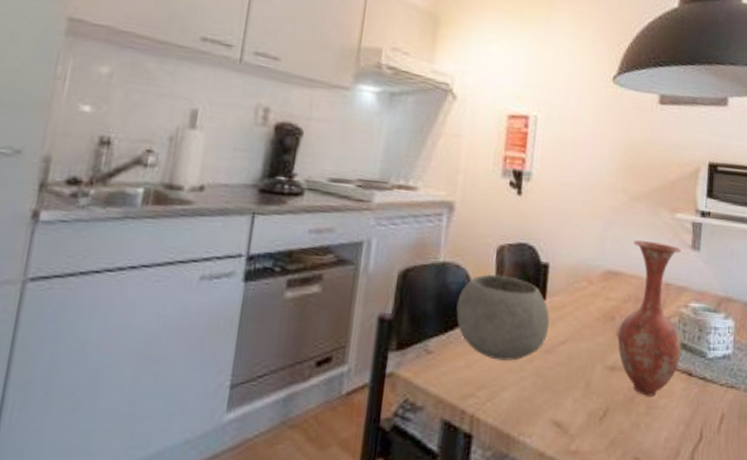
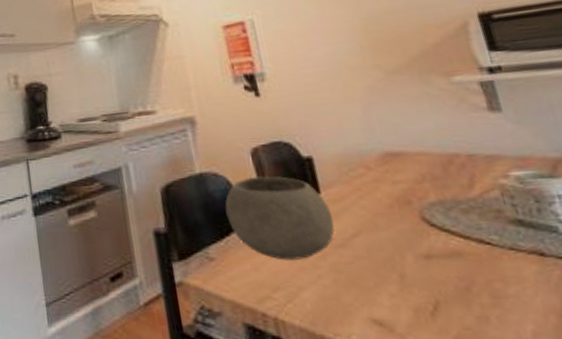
vase: present [617,240,682,397] -> none [407,112,521,285]

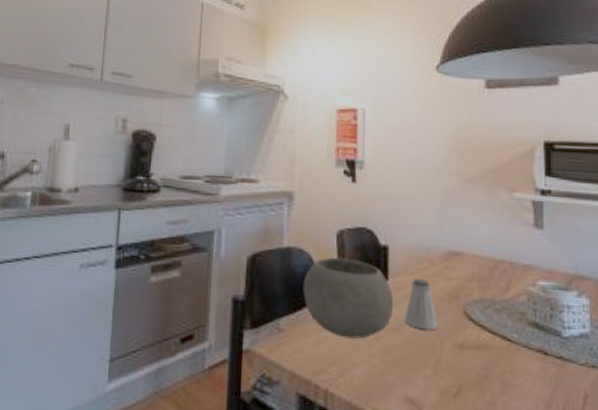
saltshaker: none [348,187,393,243] -> present [404,279,438,331]

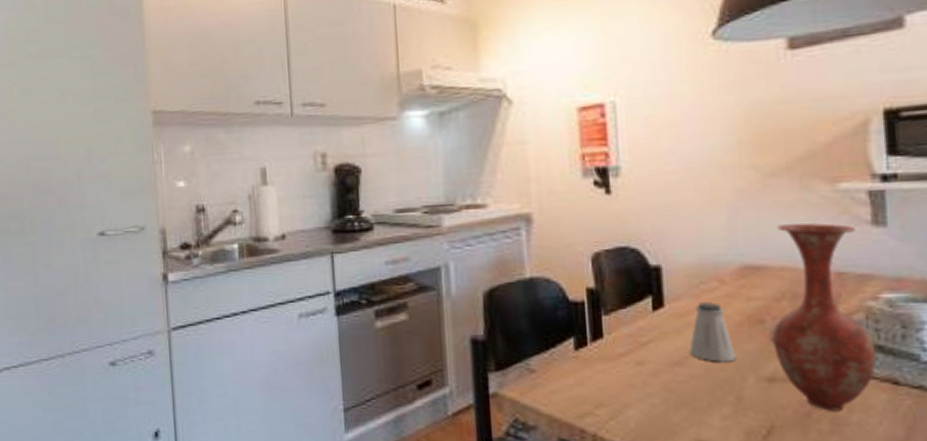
bowl: present [303,257,394,339] -> none [554,284,675,376]
vase: none [464,221,534,375] -> present [772,223,877,411]

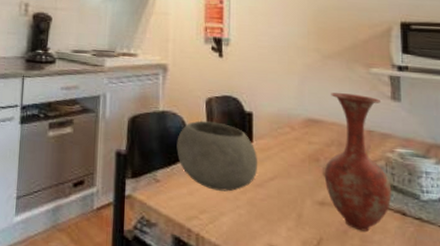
bowl: none [554,284,675,376] -> present [176,120,258,192]
saltshaker: present [688,302,737,362] -> none [267,142,299,188]

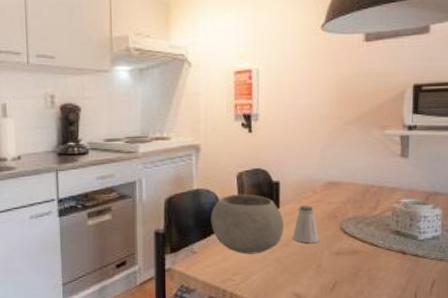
saltshaker: none [267,142,299,188] -> present [292,205,319,244]
vase: present [324,93,392,232] -> none [340,155,396,271]

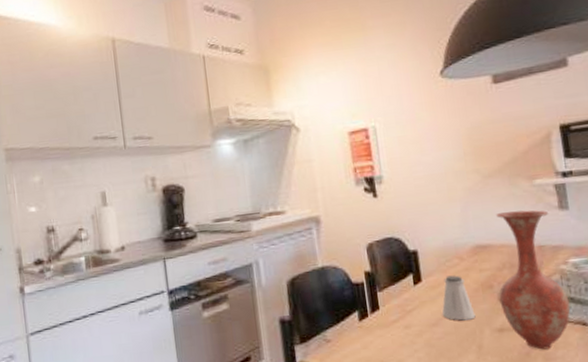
bowl: present [211,194,284,254] -> none [342,267,431,339]
vase: none [340,155,396,271] -> present [496,210,571,350]

